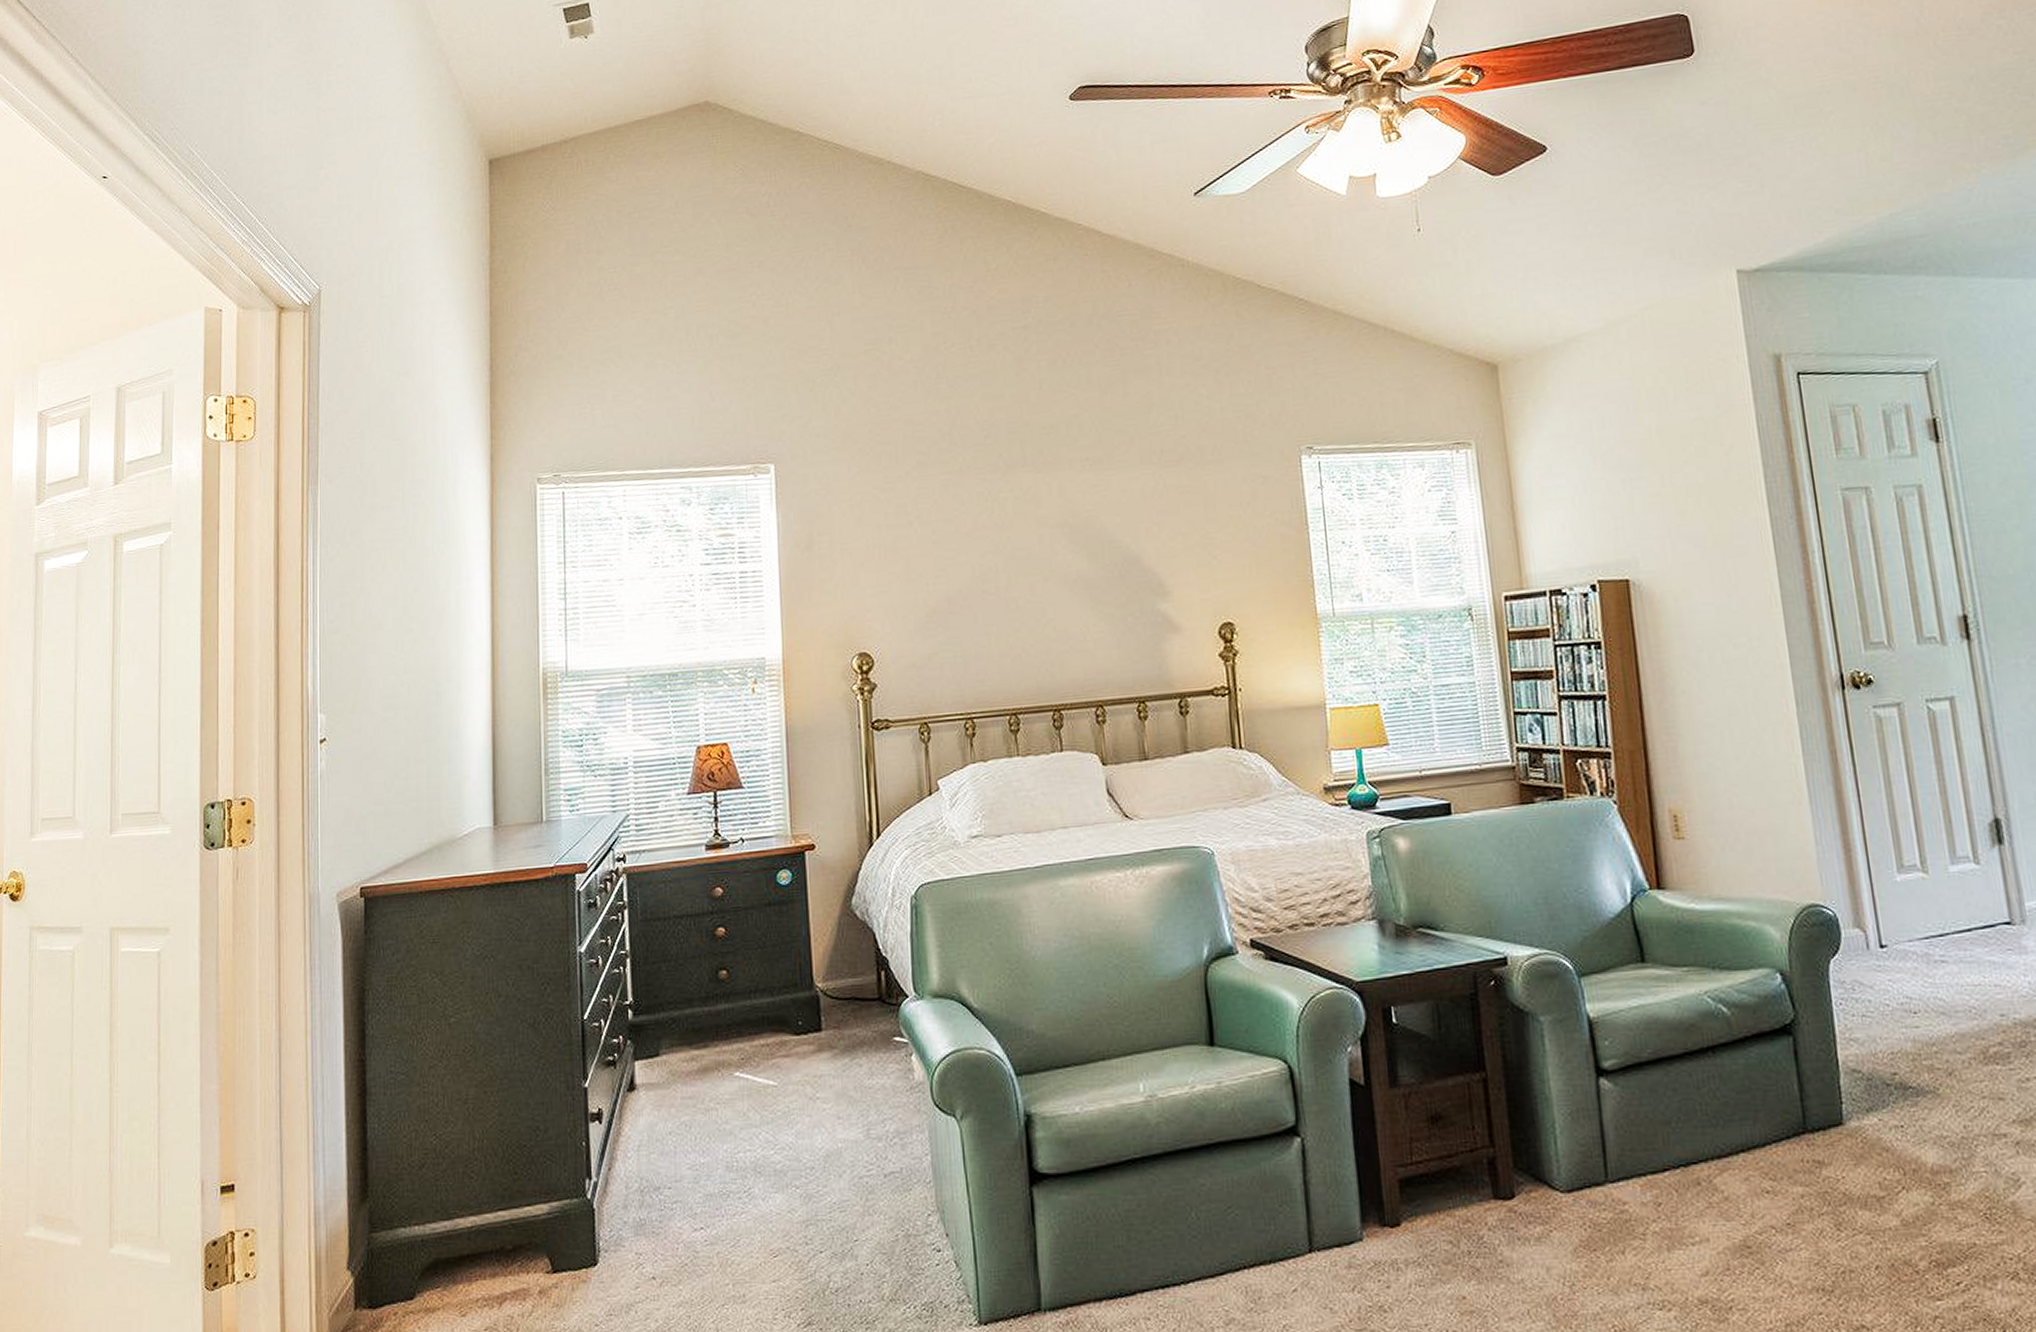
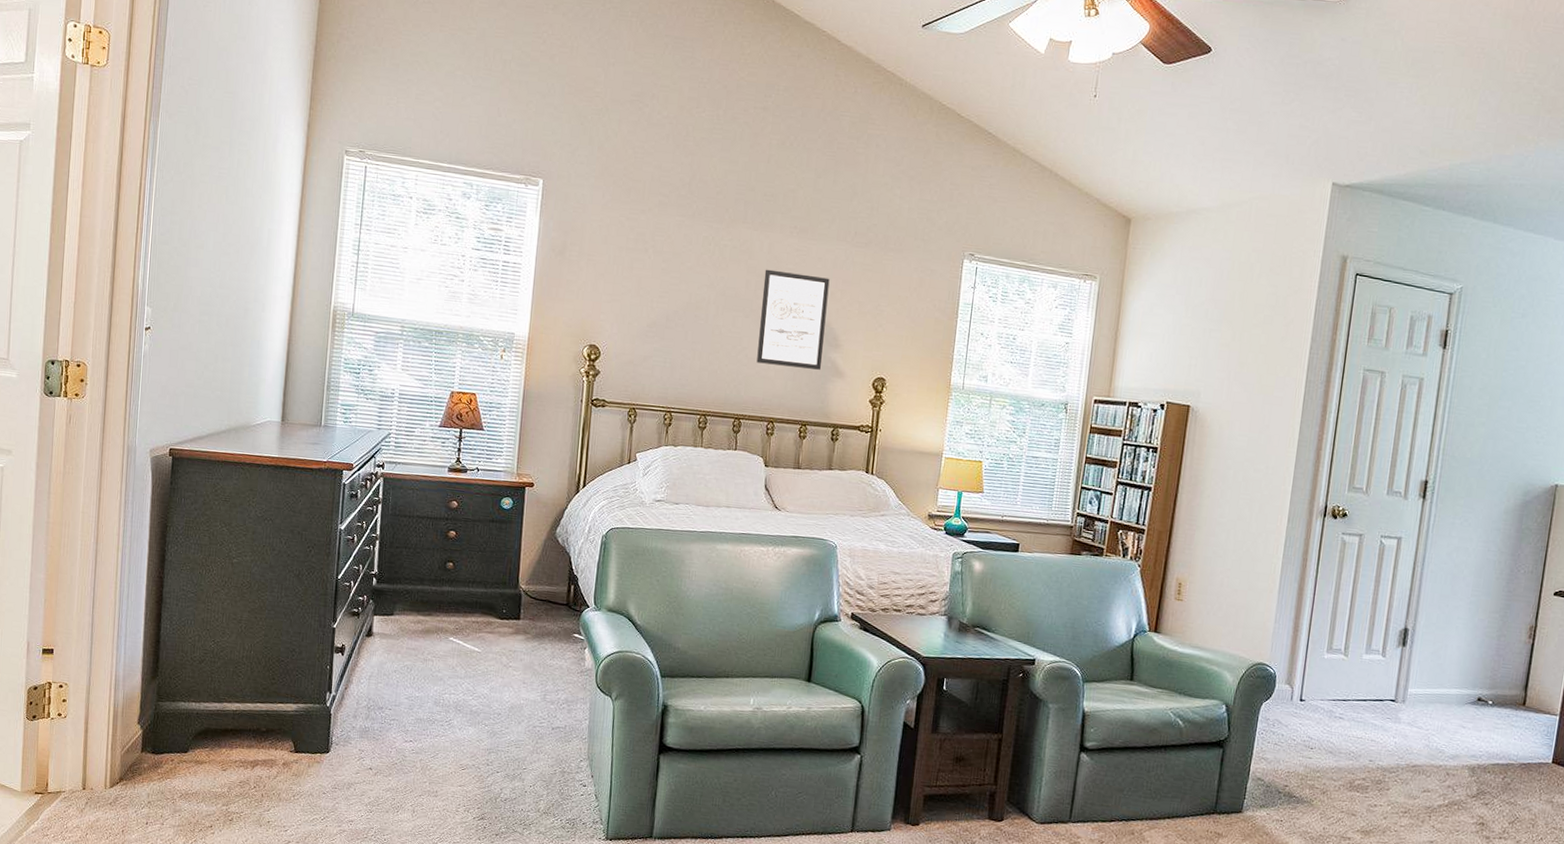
wall art: none [1059,512,1151,635] -> present [756,269,830,370]

